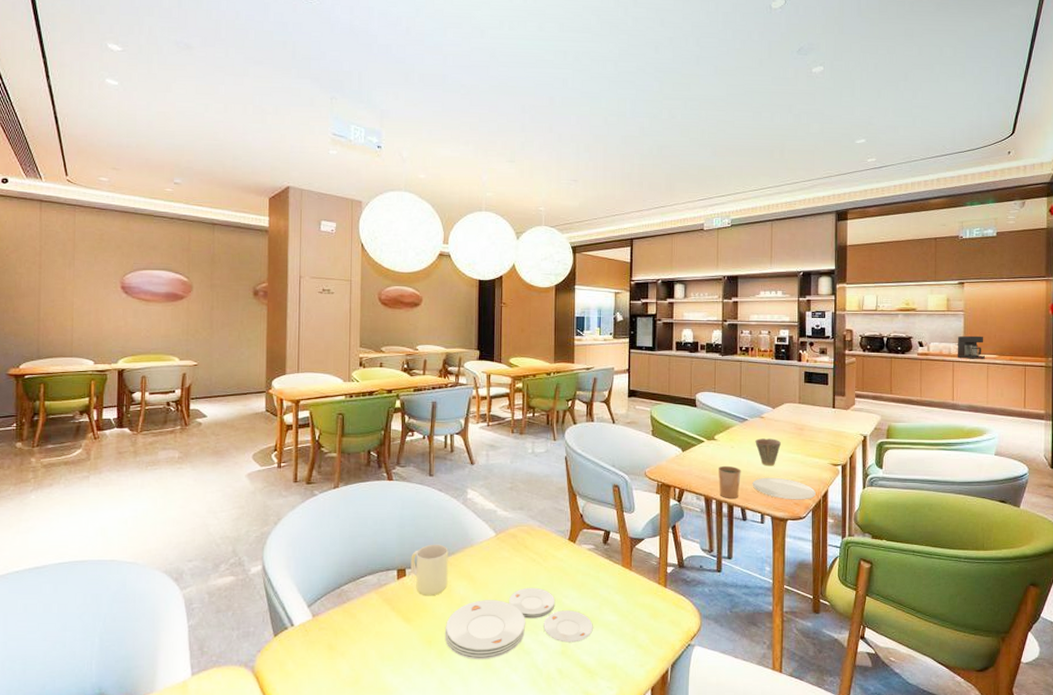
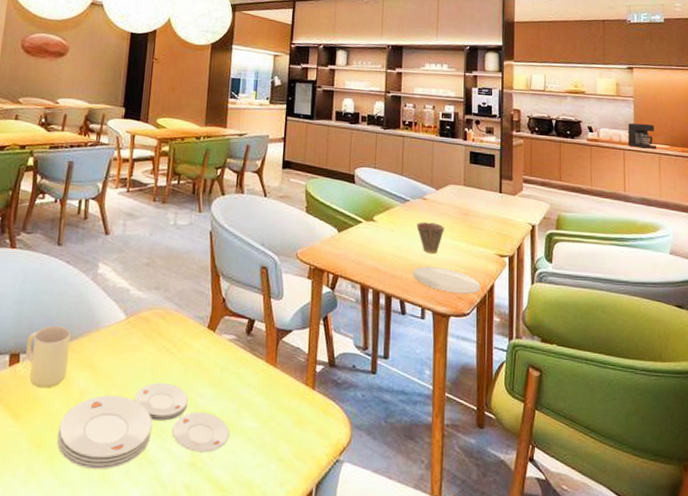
cup: present [717,465,741,498] -> none [375,250,401,289]

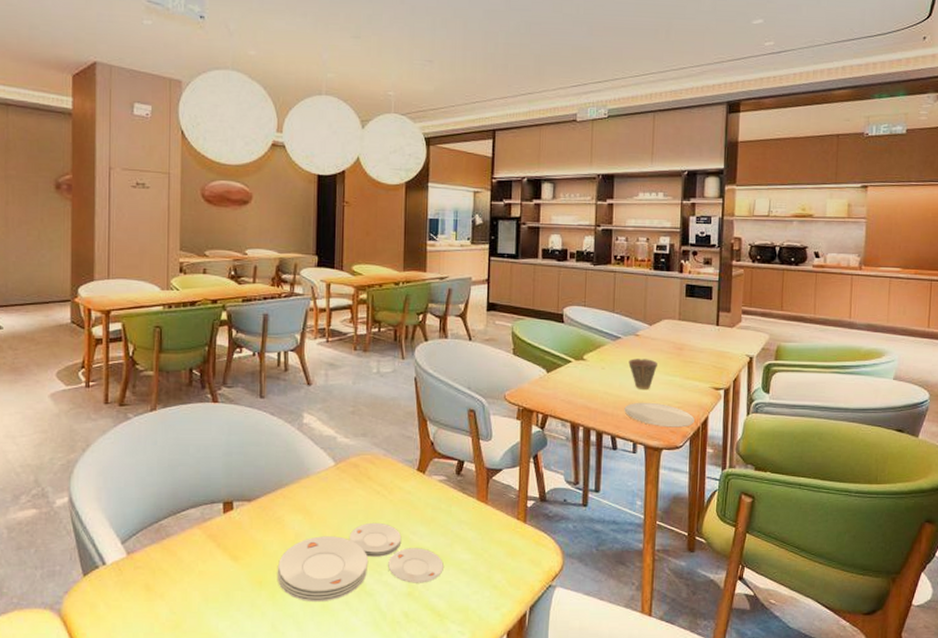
cup: present [25,325,71,388] -> none [238,474,282,532]
coffee maker: present [628,123,656,149] -> none [857,246,887,273]

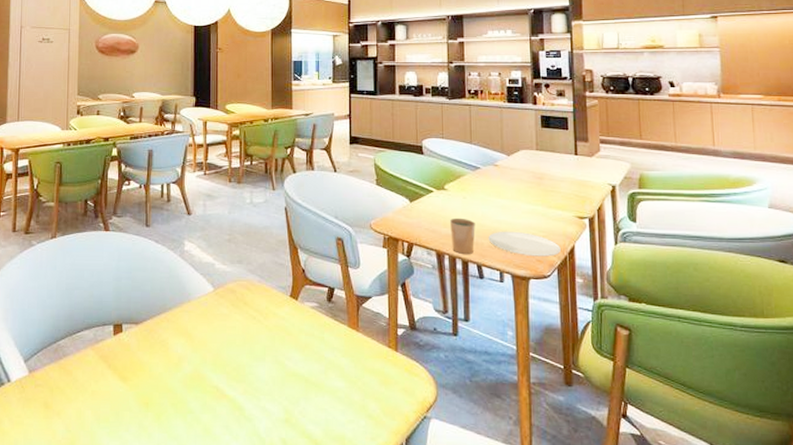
plate: present [277,522,444,602] -> none [162,347,319,426]
cup: none [586,388,612,425] -> present [449,217,476,254]
cup: present [628,359,657,391] -> none [489,188,518,220]

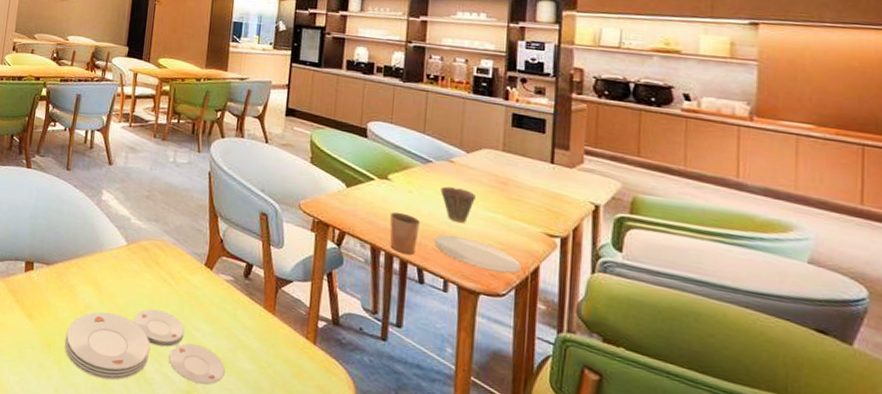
plate: none [162,347,319,426] -> present [64,309,225,385]
cup: none [489,188,518,220] -> present [440,186,476,224]

